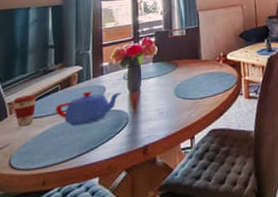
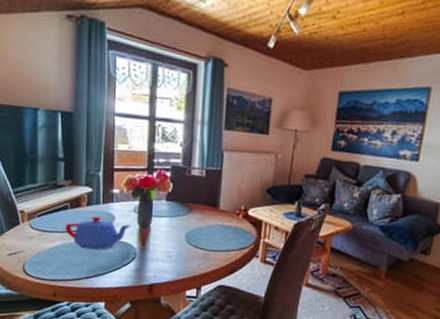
coffee cup: present [12,95,36,127] -> none [24,206,46,238]

